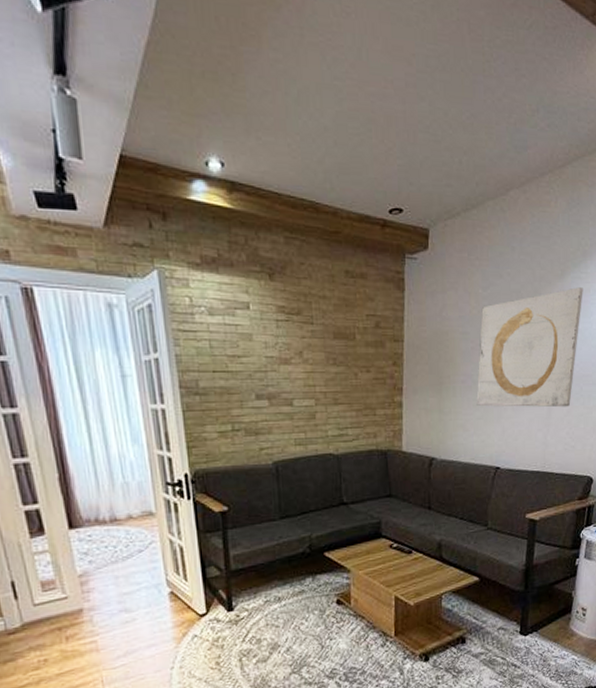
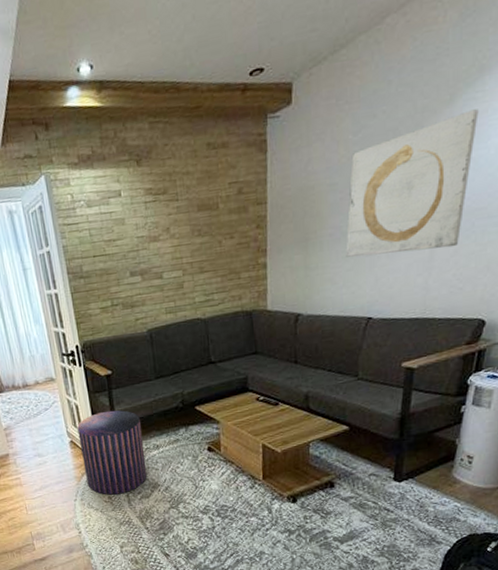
pouf: none [180,554,266,660] -> present [77,410,147,495]

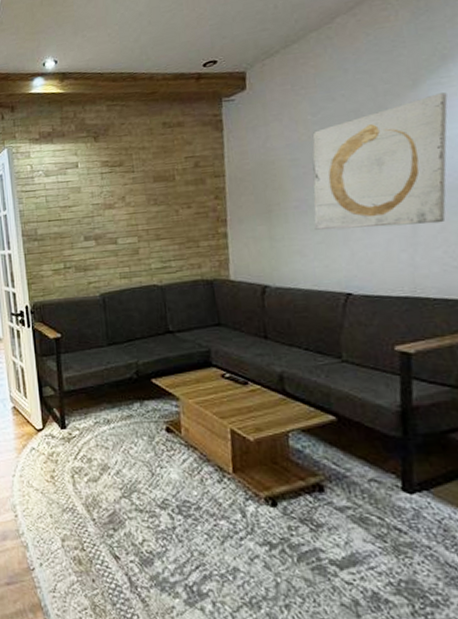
pouf: present [77,410,147,495] -> none [21,376,96,474]

